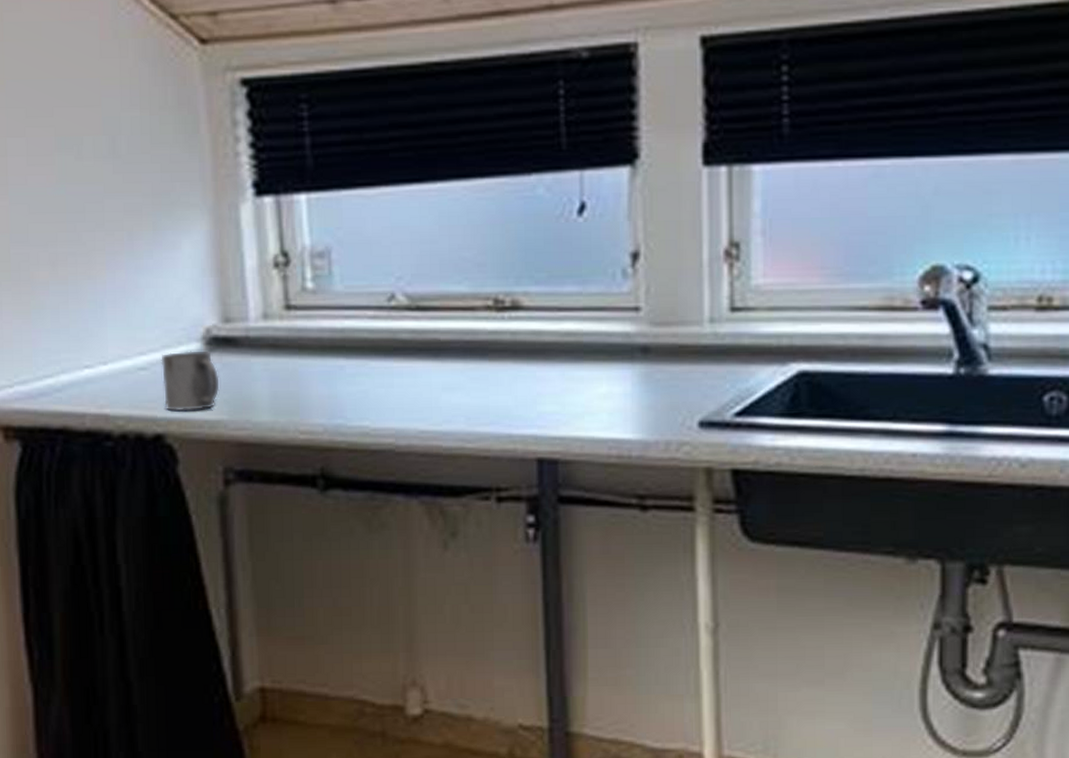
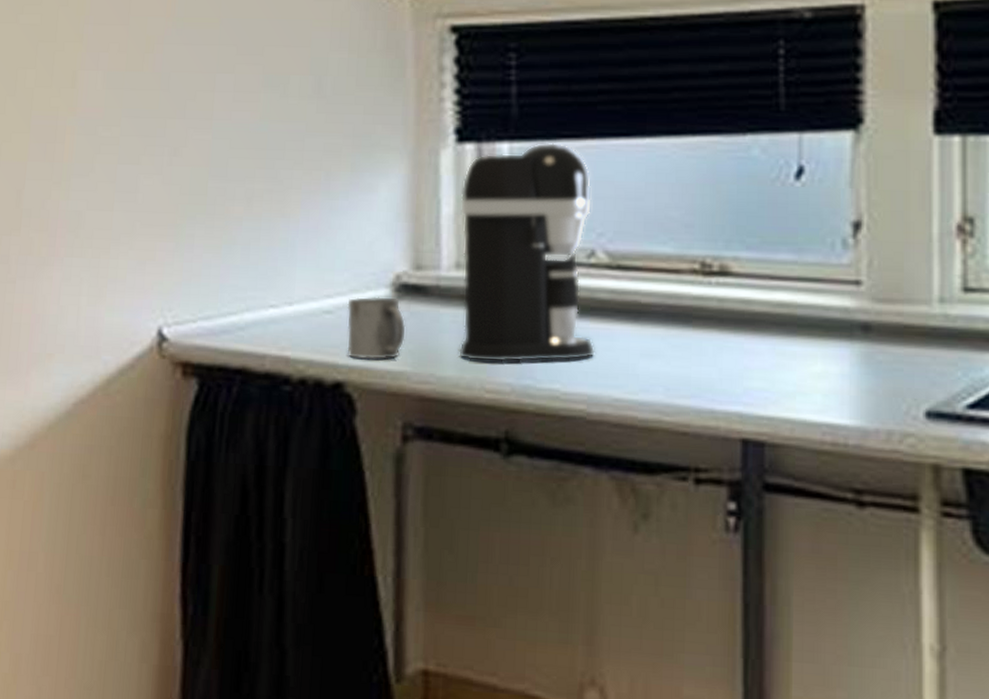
coffee maker: none [263,192,400,406] -> present [459,143,595,363]

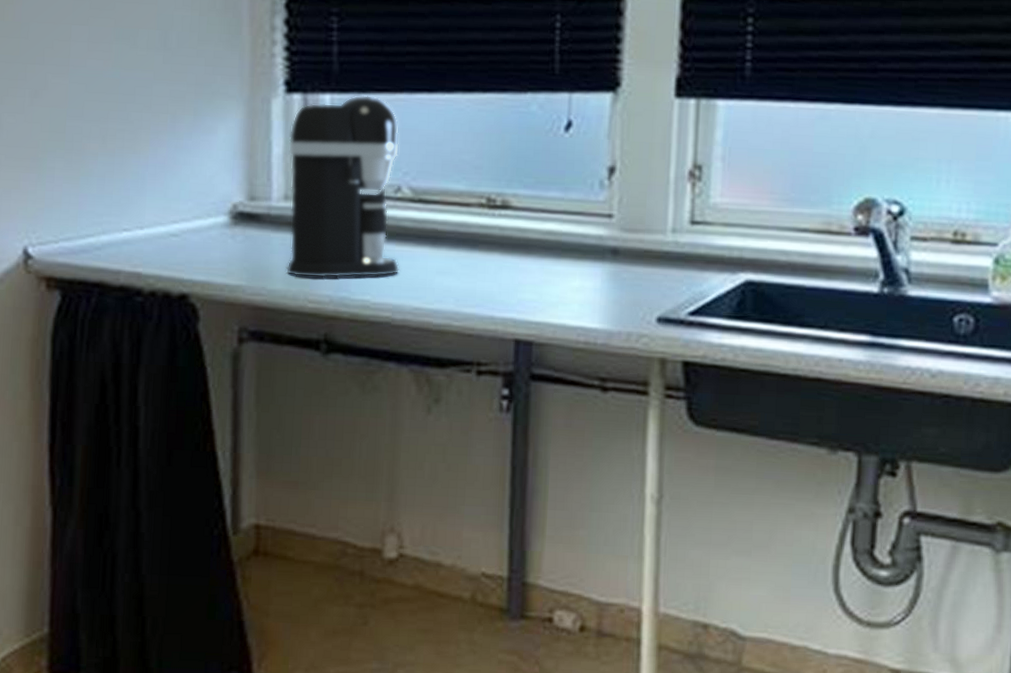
mug: present [347,296,406,360] -> none [191,222,242,275]

